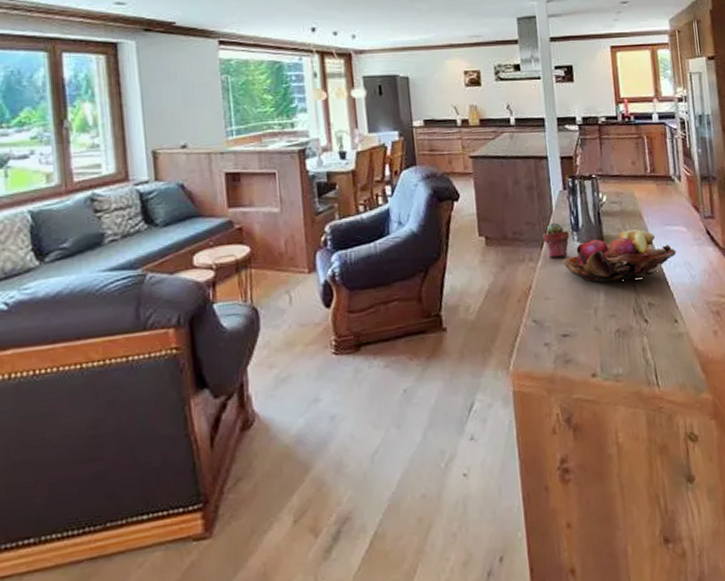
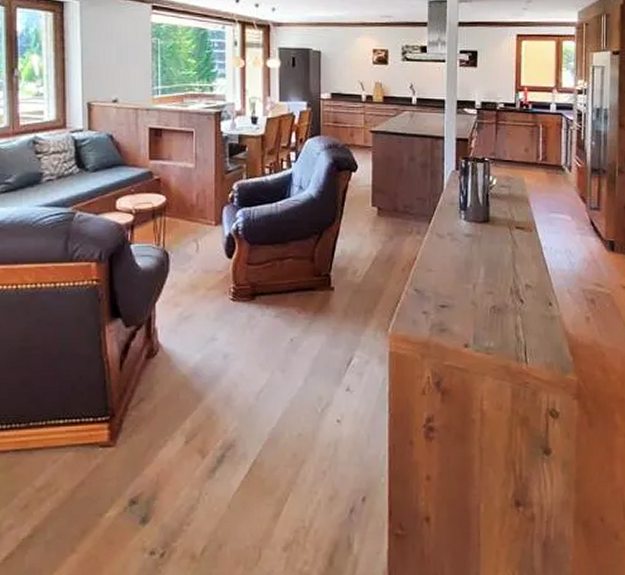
potted succulent: present [543,222,570,258] -> none [432,200,457,234]
fruit basket: present [563,229,676,282] -> none [448,214,558,260]

